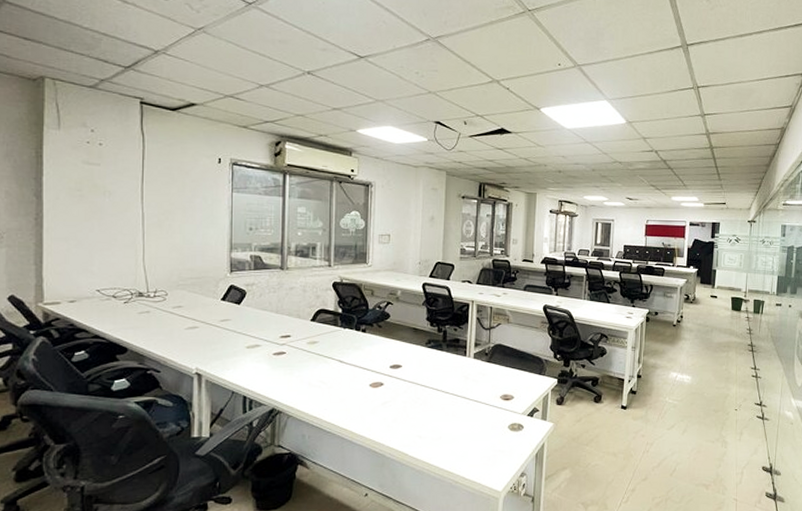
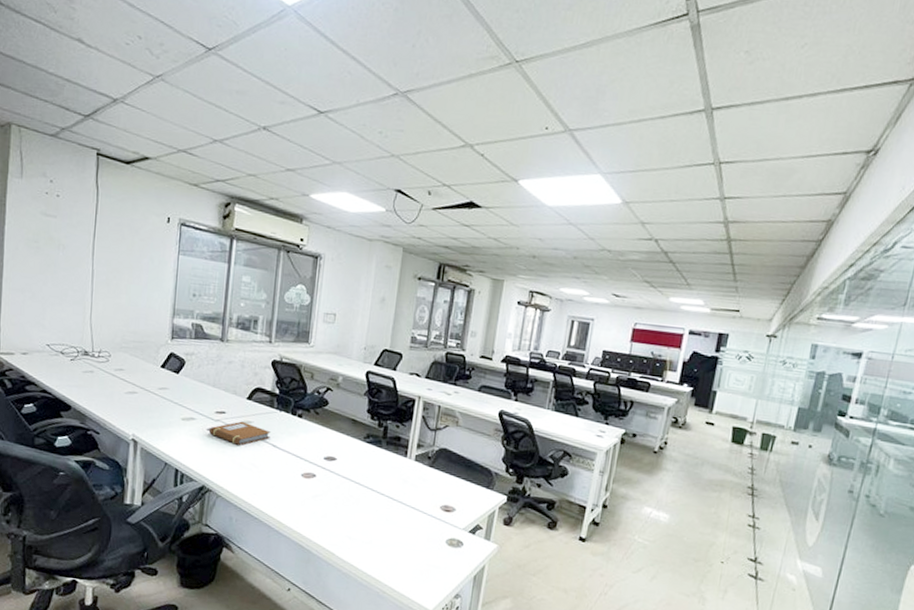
notebook: none [276,342,337,366] -> present [209,421,271,446]

